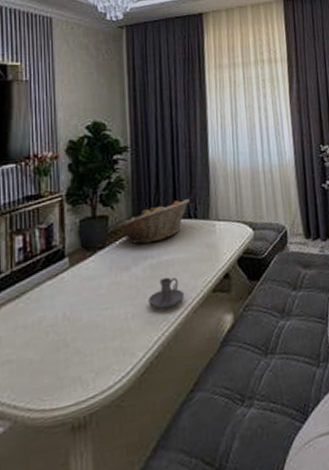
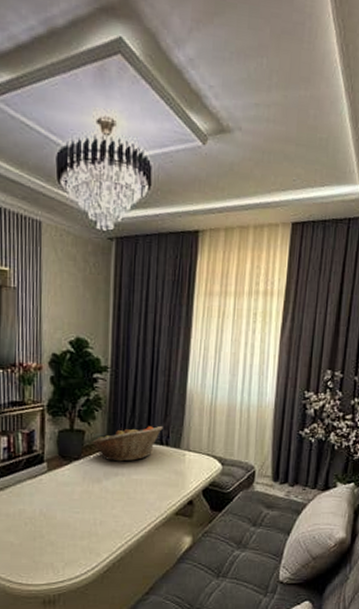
candle holder: present [148,277,184,309] -> none [115,494,148,521]

